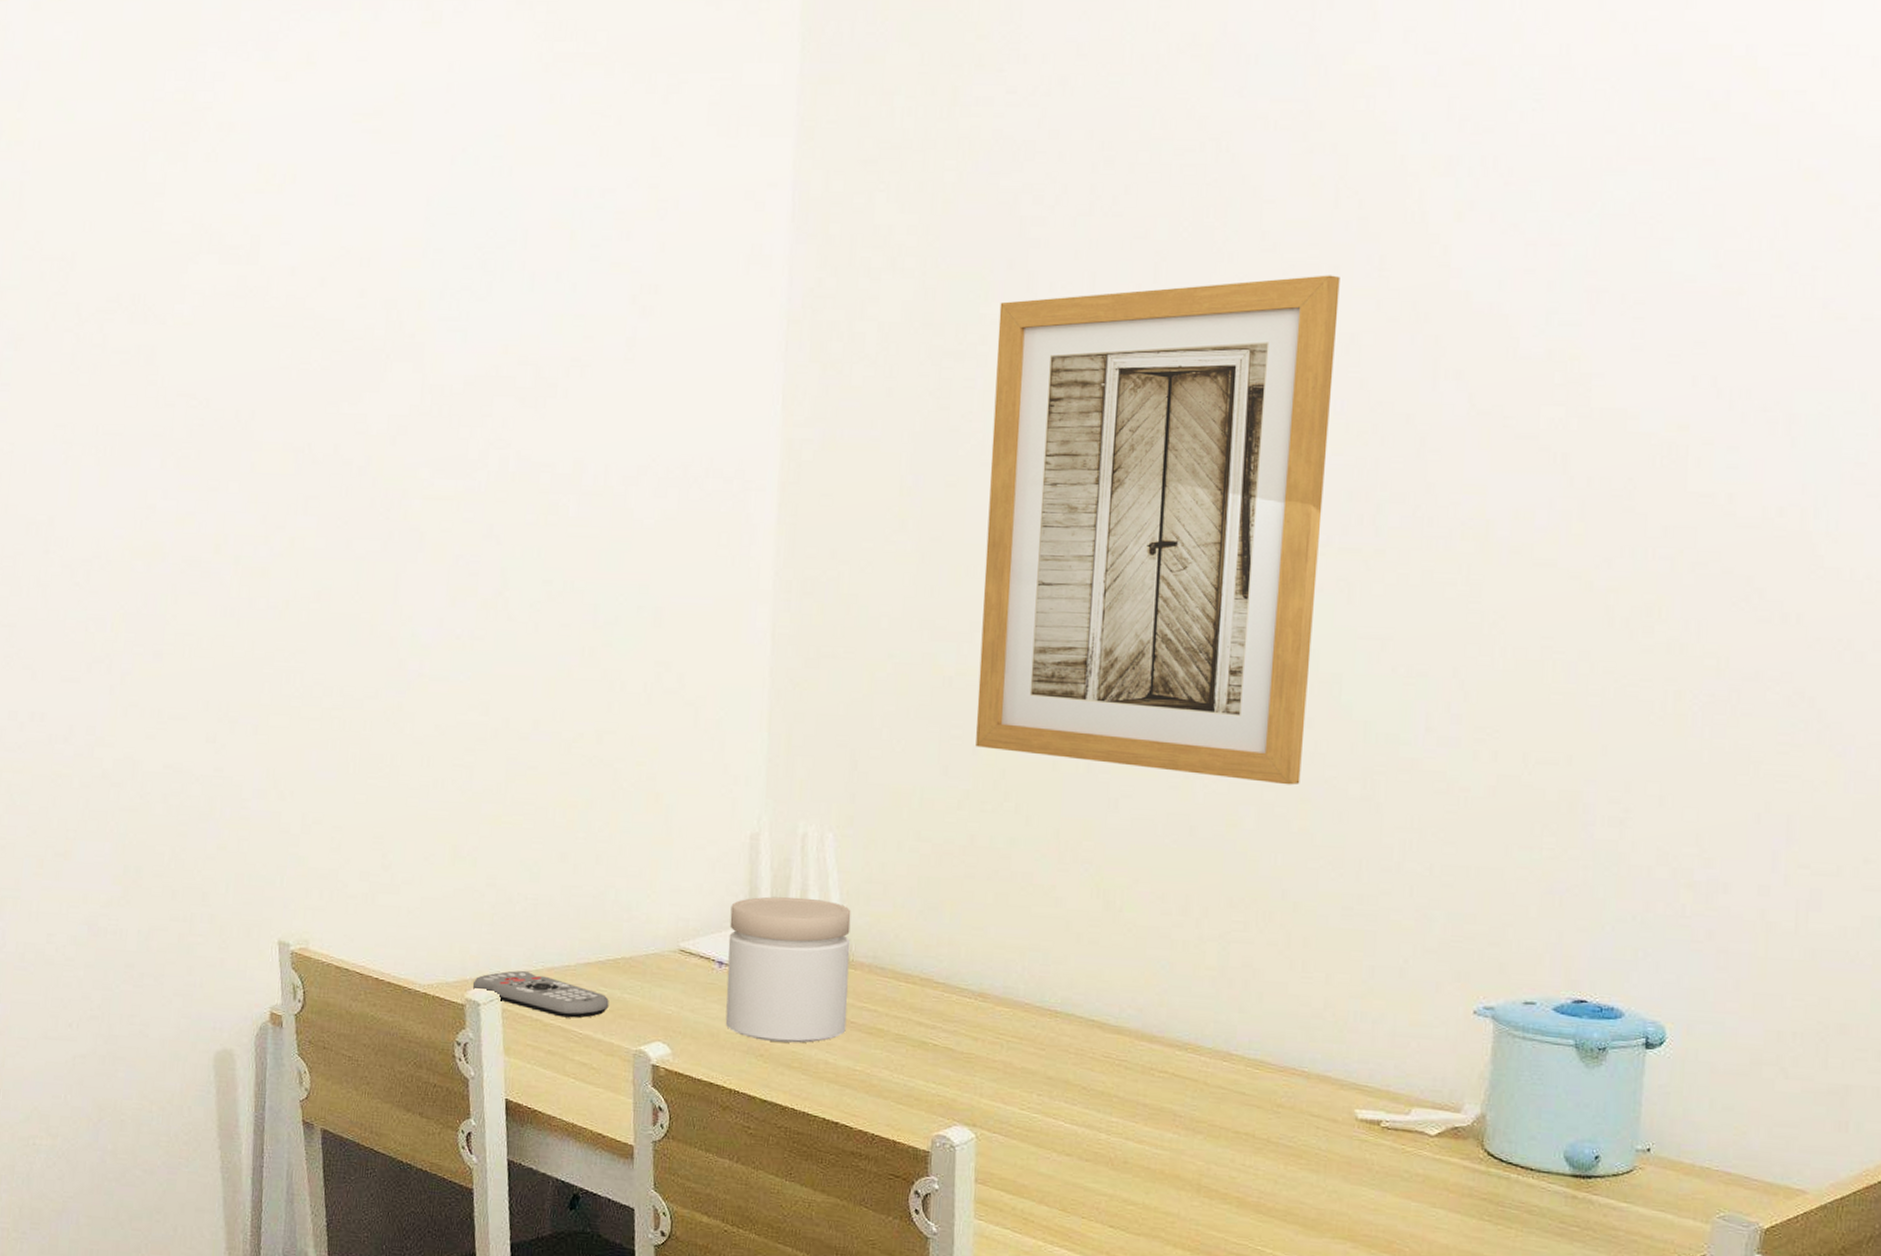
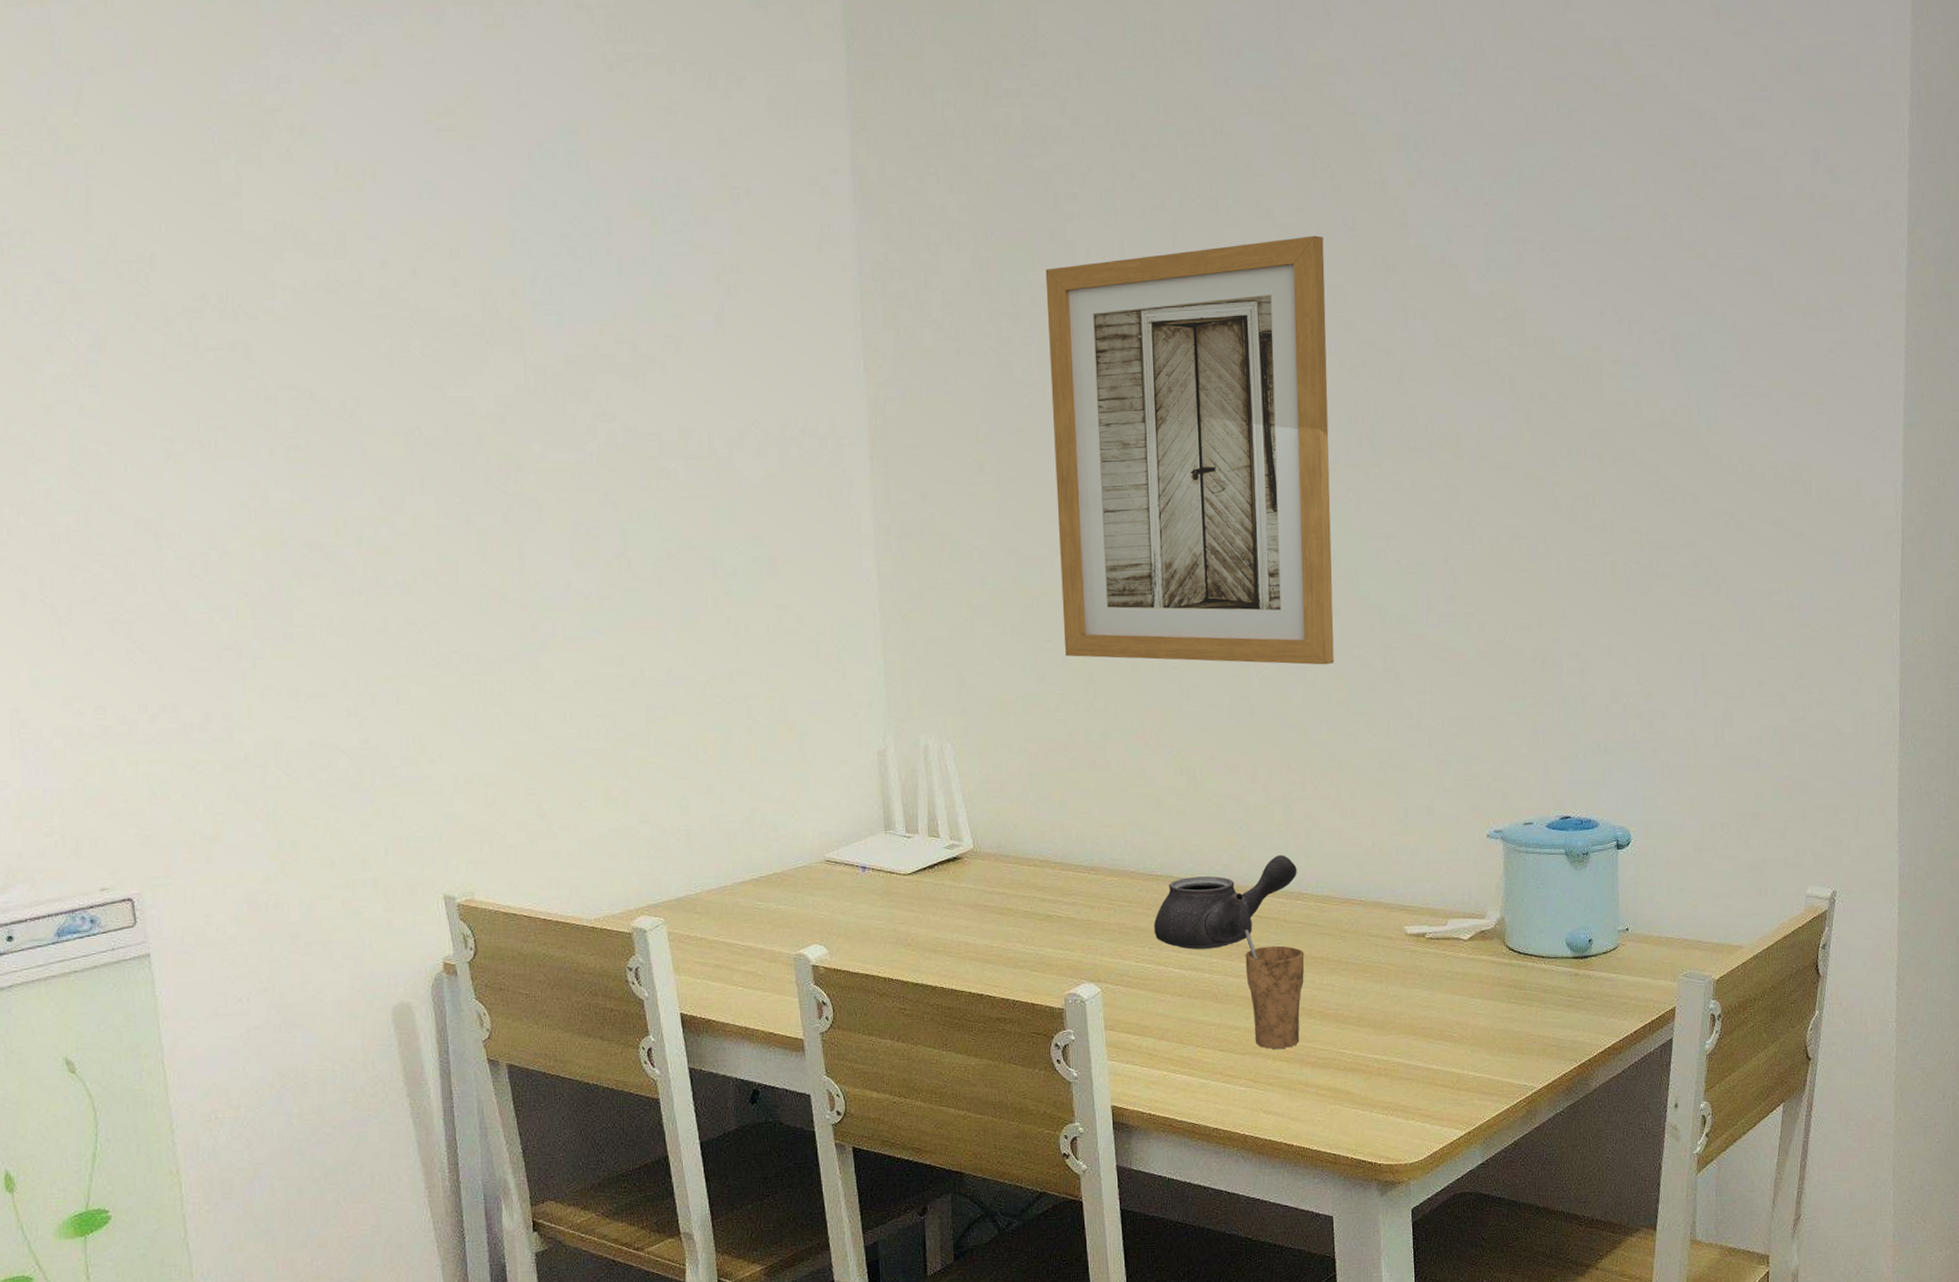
remote control: present [472,970,609,1018] -> none [637,896,767,933]
jar: present [725,896,851,1043] -> none [867,802,981,931]
teapot: none [1045,1005,1227,1106] -> present [1154,855,1297,950]
cup: none [1151,1088,1226,1235] -> present [1244,930,1305,1049]

